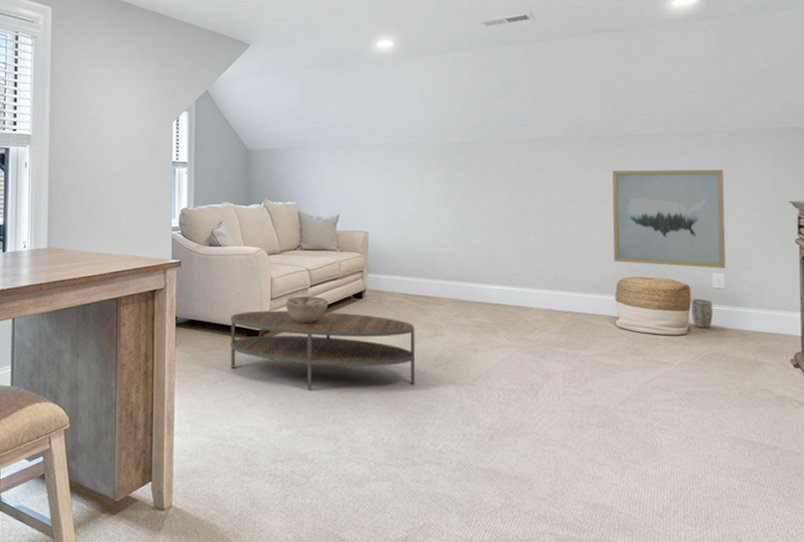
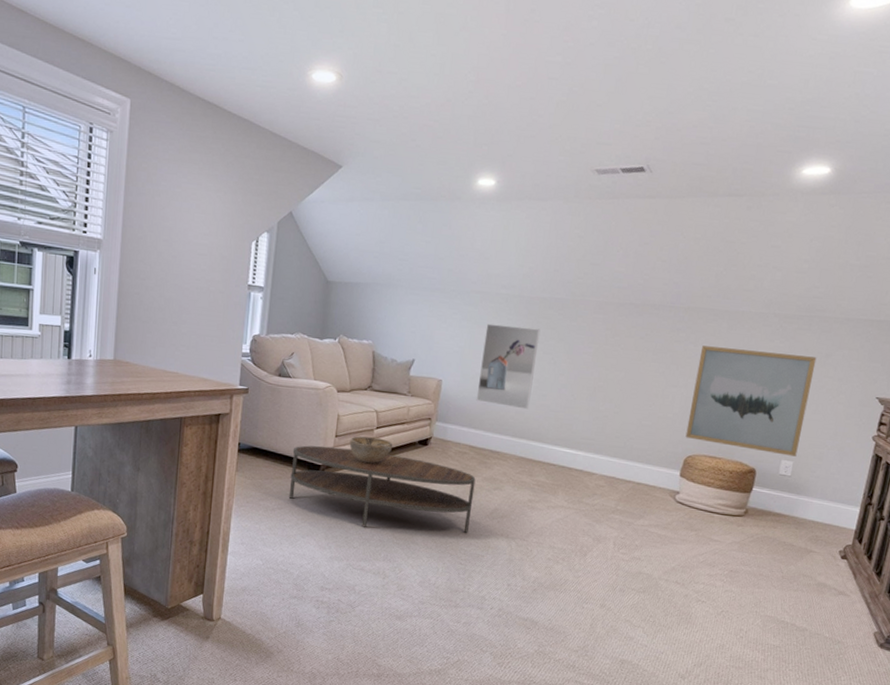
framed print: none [403,172,457,252] -> present [476,323,541,410]
plant pot: present [691,299,714,328] -> none [751,483,776,513]

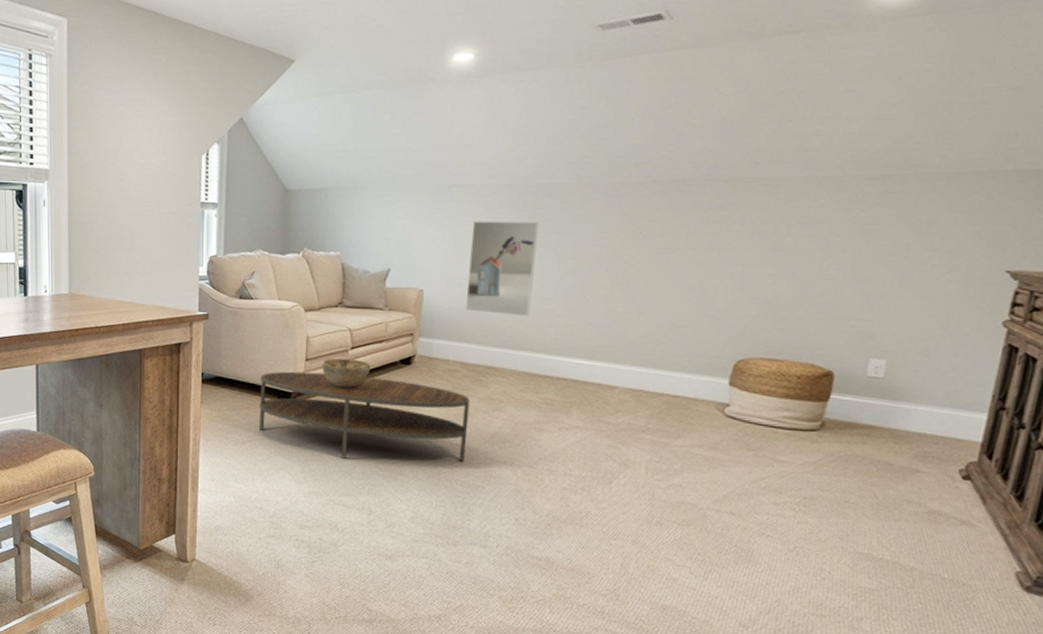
wall art: present [685,345,817,457] -> none [734,224,915,353]

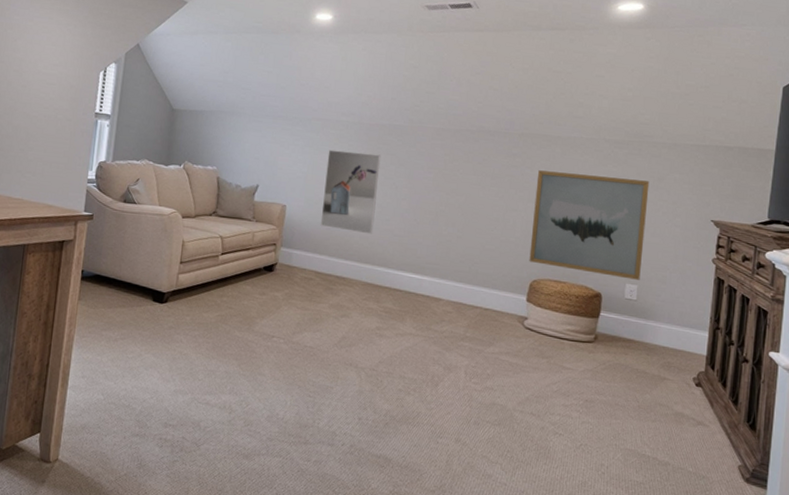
coffee table: present [258,371,470,461] -> none [132,272,323,363]
decorative bowl: present [322,358,371,388] -> none [194,262,238,291]
wall art: none [734,224,915,353] -> present [529,170,650,280]

